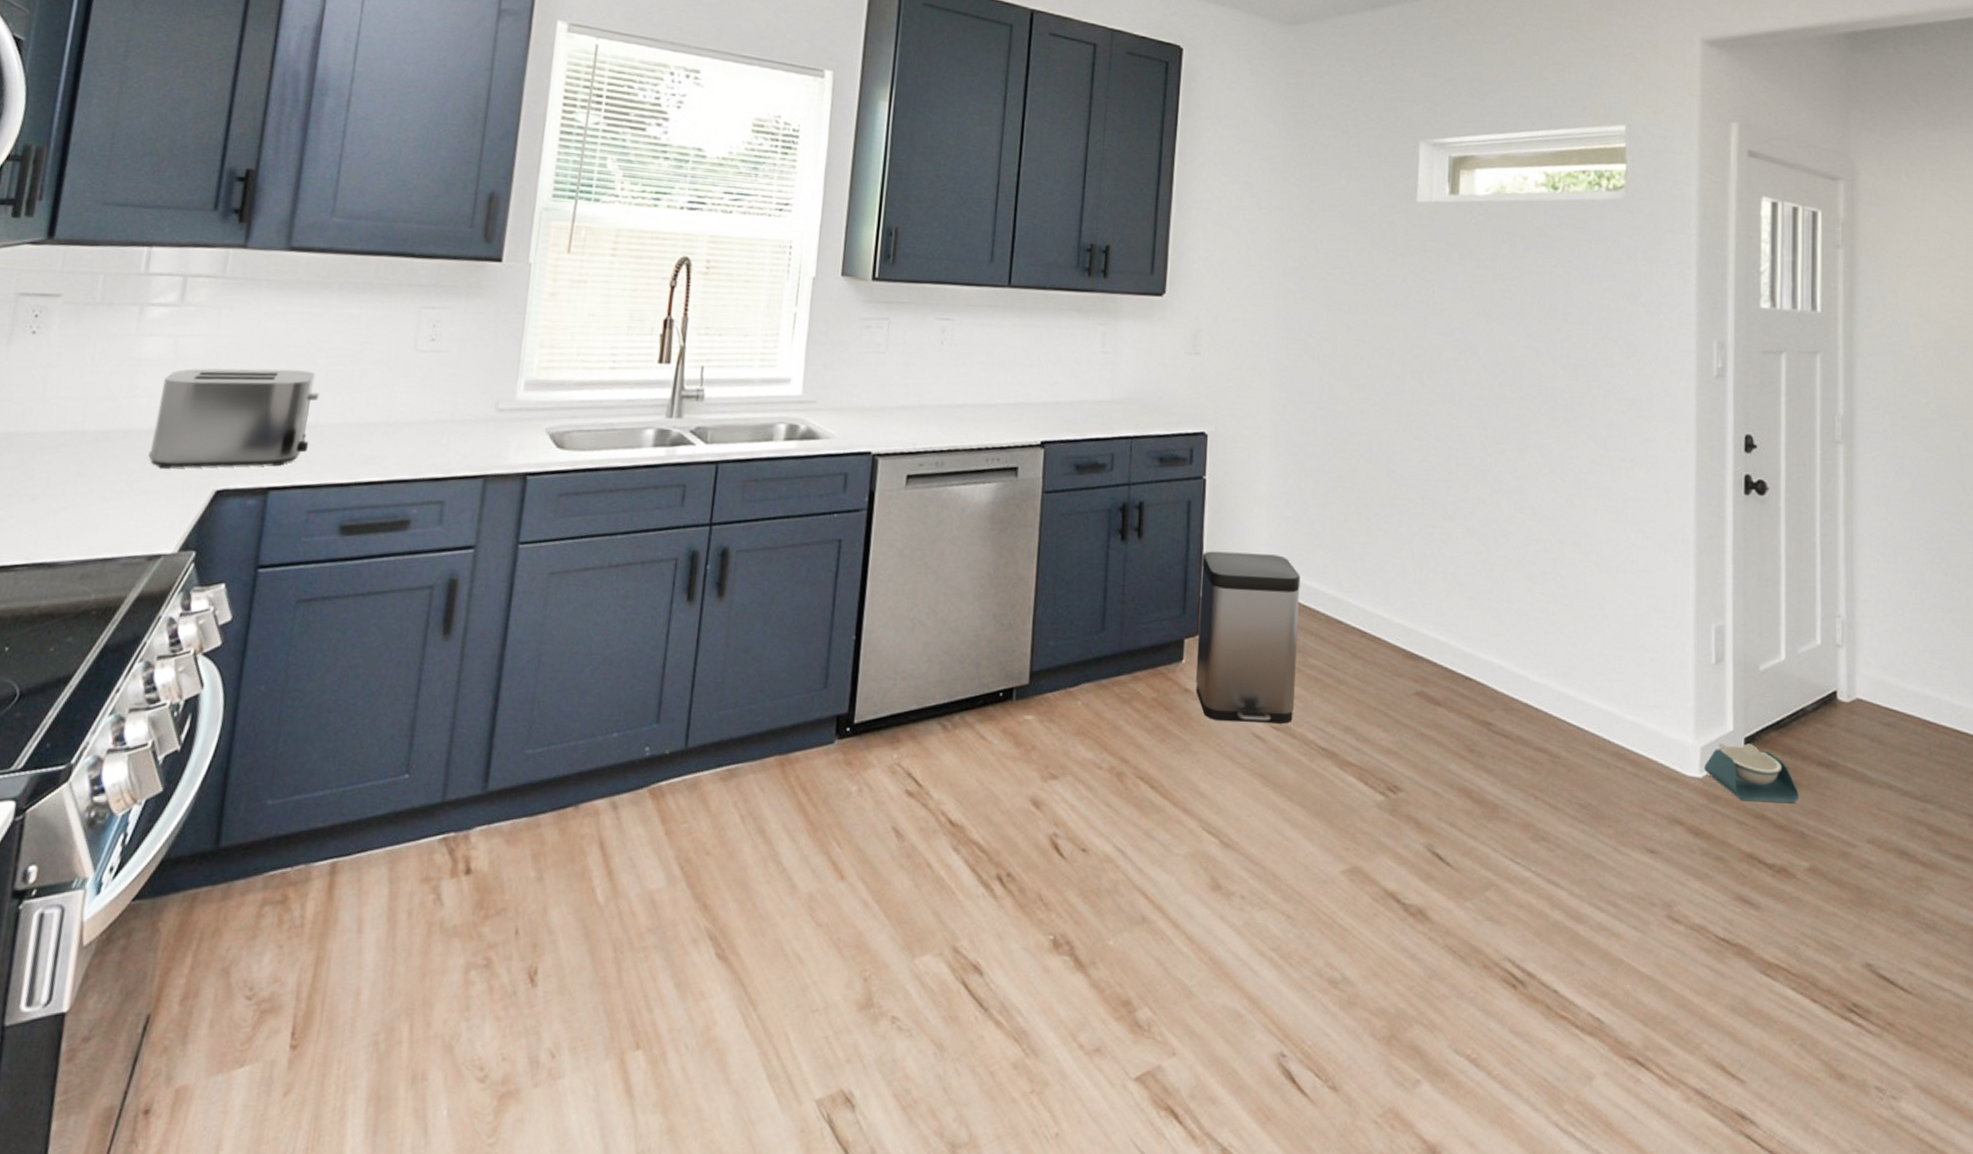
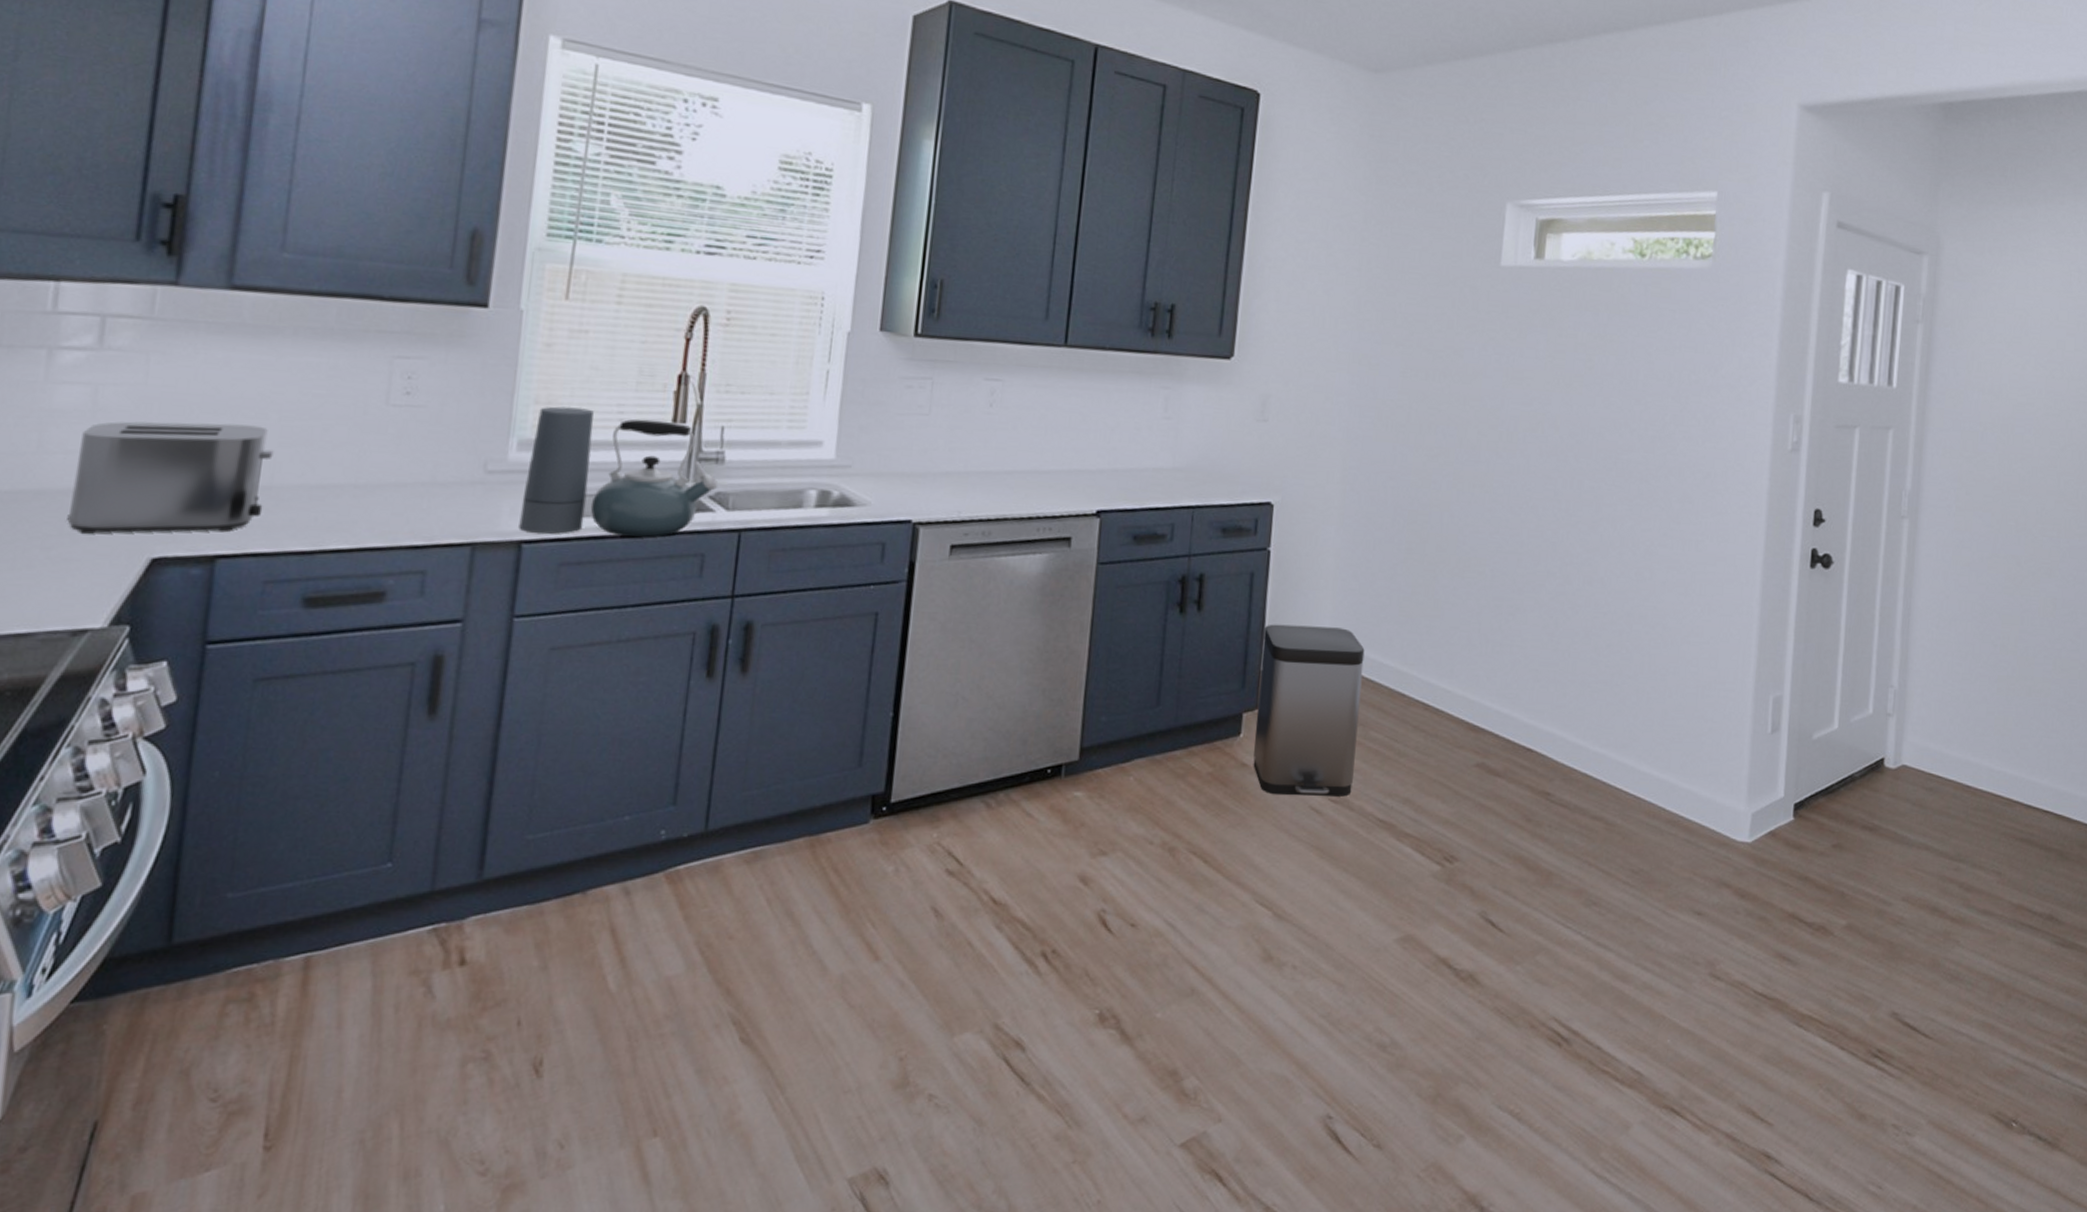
canister: none [524,349,591,466] -> present [519,406,594,534]
kettle: none [586,360,699,469] -> present [590,419,719,538]
pet bowl: present [1704,742,1799,803] -> none [1754,808,1842,865]

